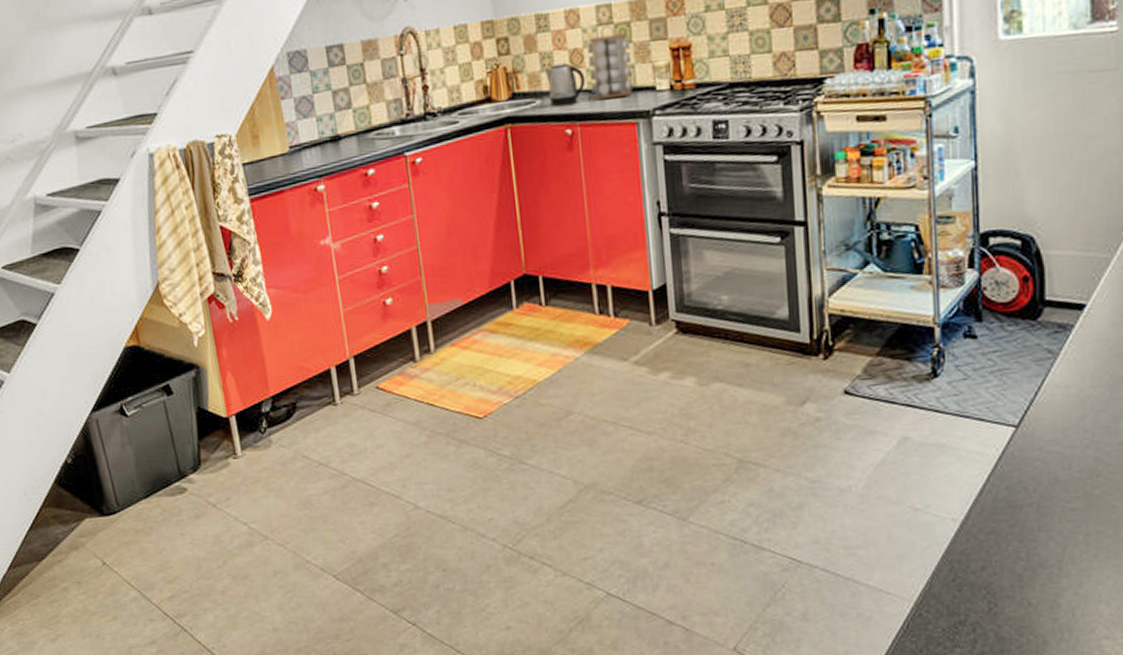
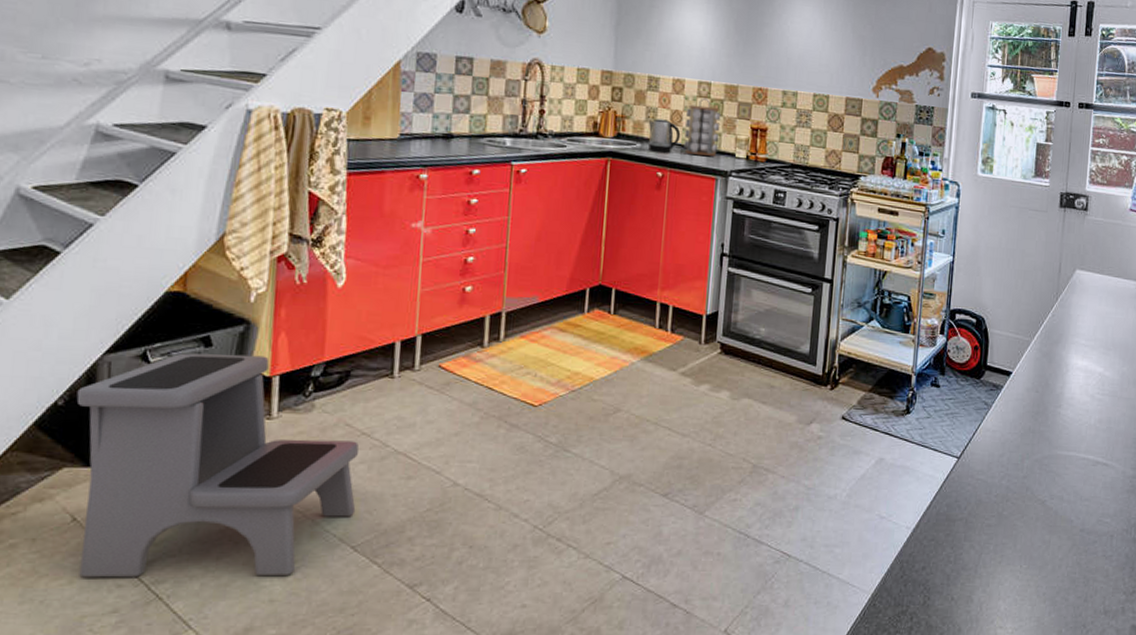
step stool: none [79,397,330,614] -> present [76,353,359,578]

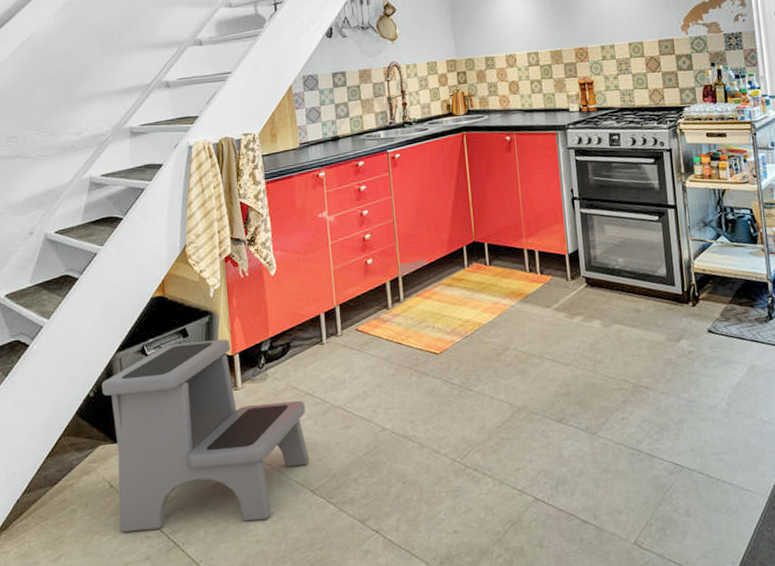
kettle: present [648,118,681,154] -> none [491,90,520,121]
spice rack: present [684,98,721,157] -> none [522,66,554,117]

